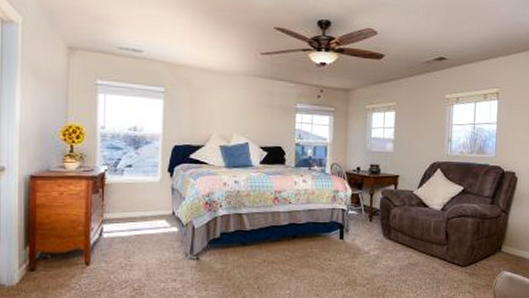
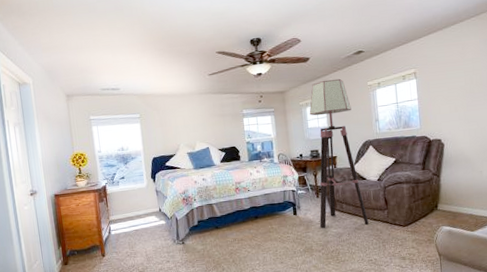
floor lamp: none [369,84,425,260] -> present [309,78,369,228]

